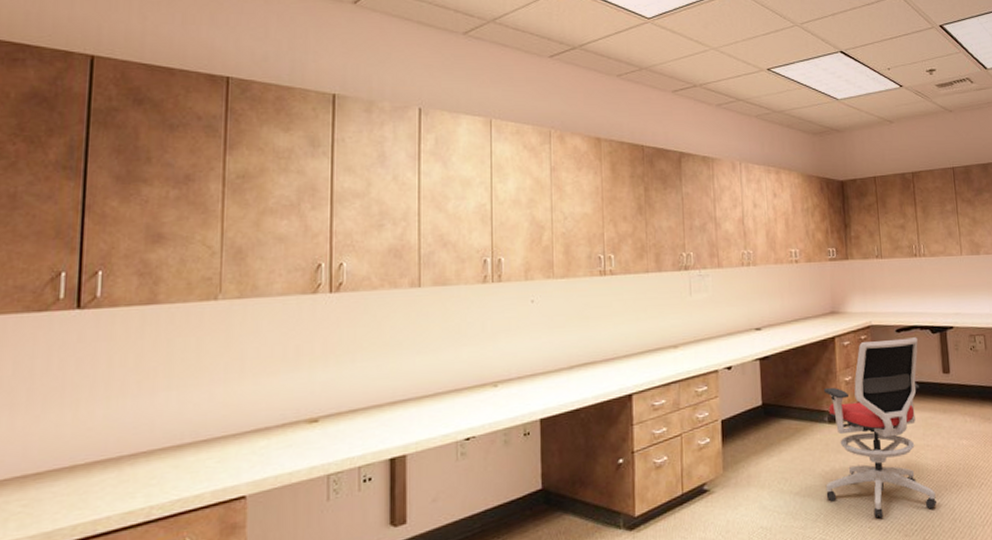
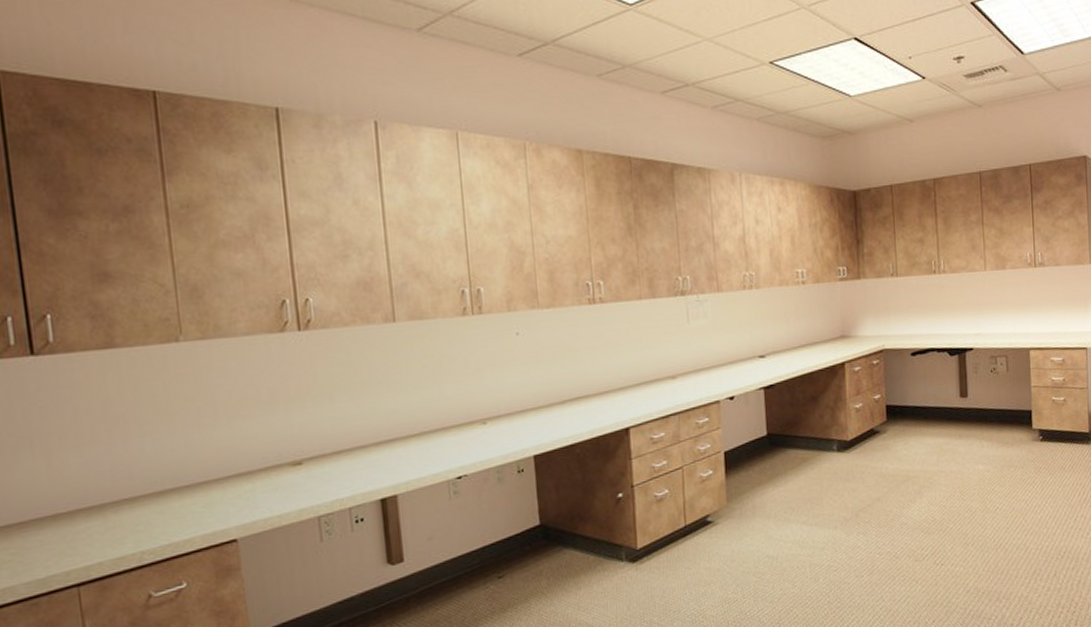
office chair: present [823,337,936,518] -> none [832,360,949,545]

